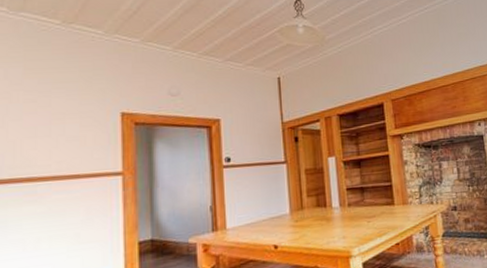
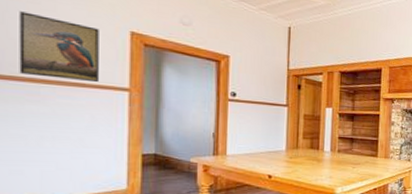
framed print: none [17,112,94,175] -> present [19,11,100,83]

